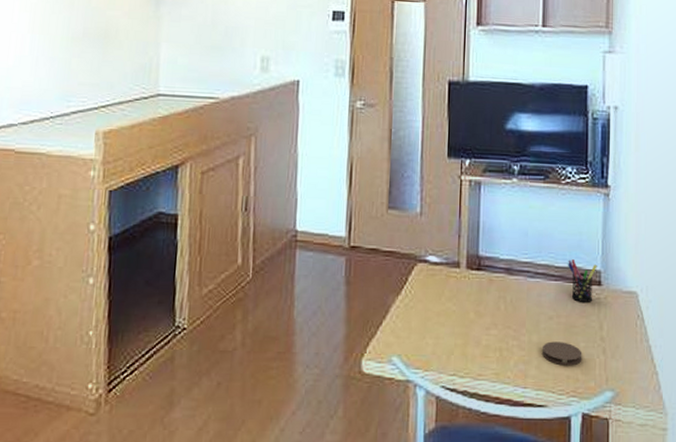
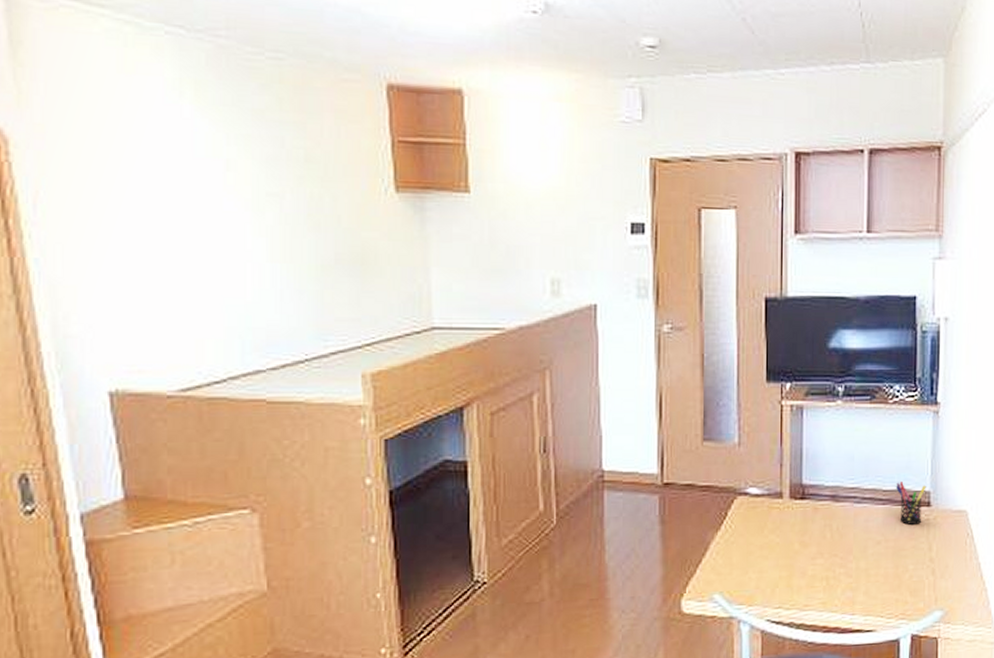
coaster: present [543,341,582,366] -> none [871,565,911,590]

